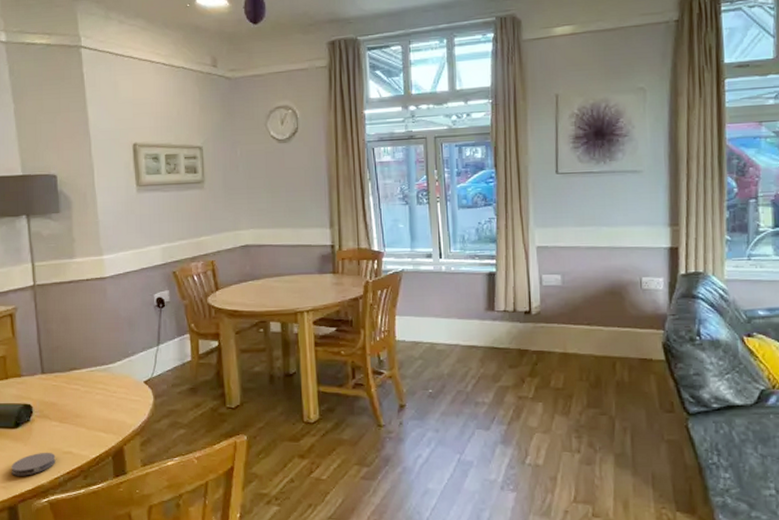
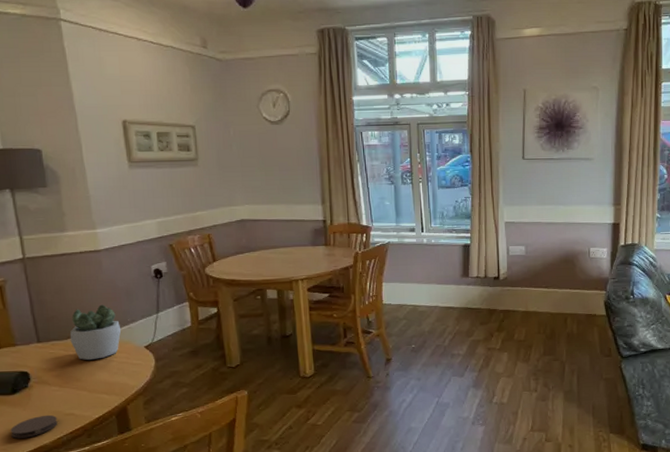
succulent plant: none [72,335,122,394] -> present [70,304,122,360]

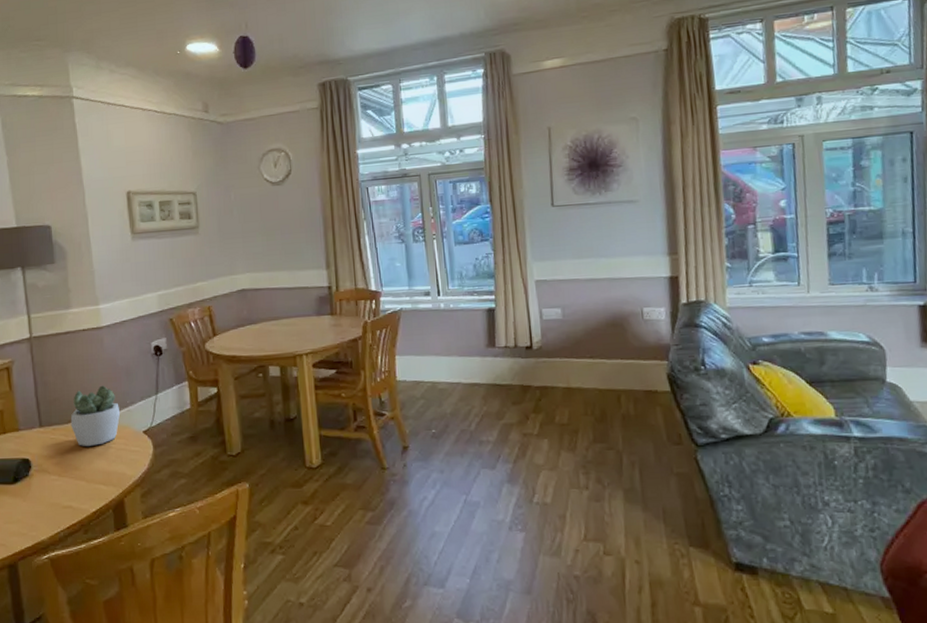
coaster: present [11,414,58,439] -> none [10,507,56,533]

